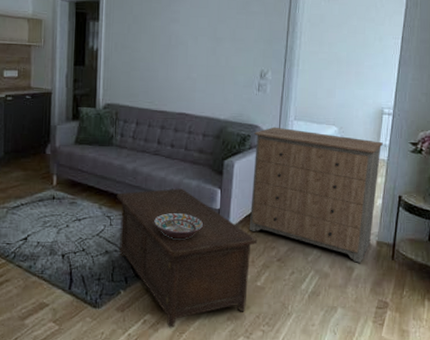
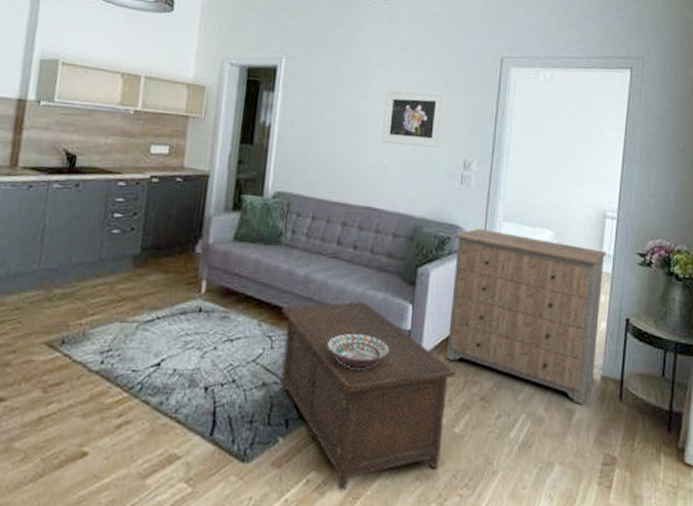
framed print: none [190,13,244,62] -> present [381,89,447,148]

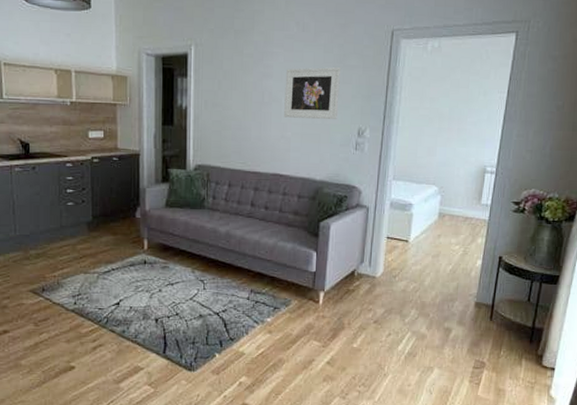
cabinet: present [280,301,456,492] -> none [210,251,354,390]
decorative bowl: present [327,333,390,370] -> none [248,275,299,303]
dresser: present [446,228,606,404] -> none [345,187,484,324]

